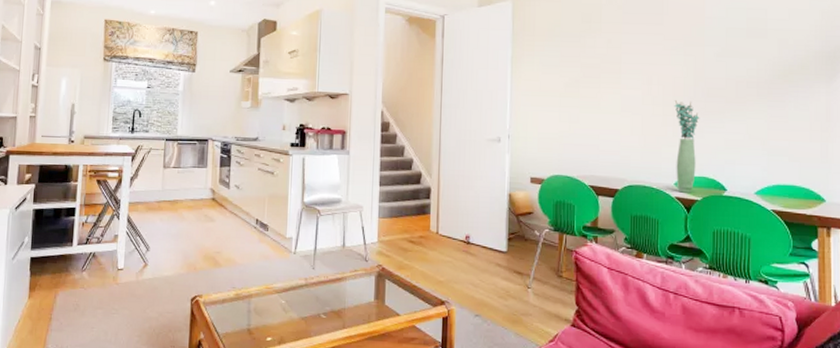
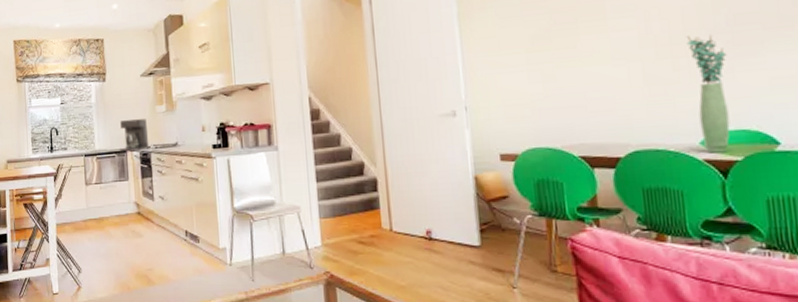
coffee maker: none [201,111,232,142] -> present [119,119,151,153]

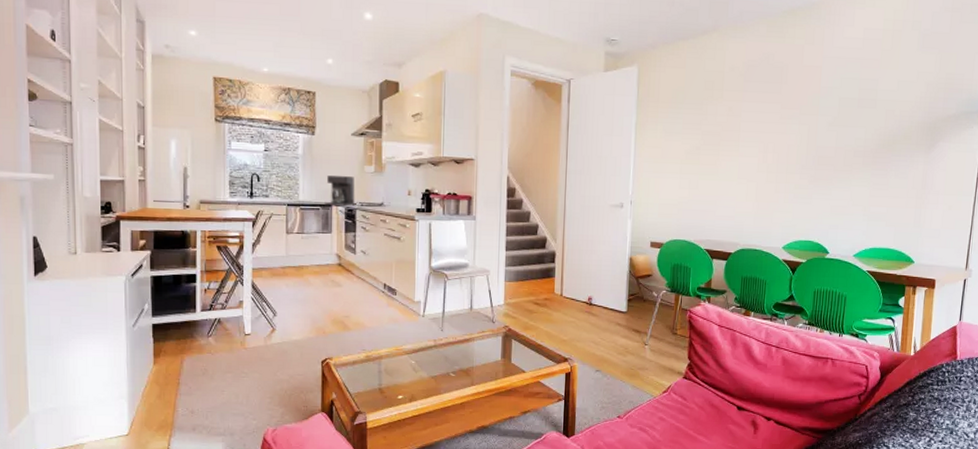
vase: present [686,35,731,154] -> none [784,168,810,256]

